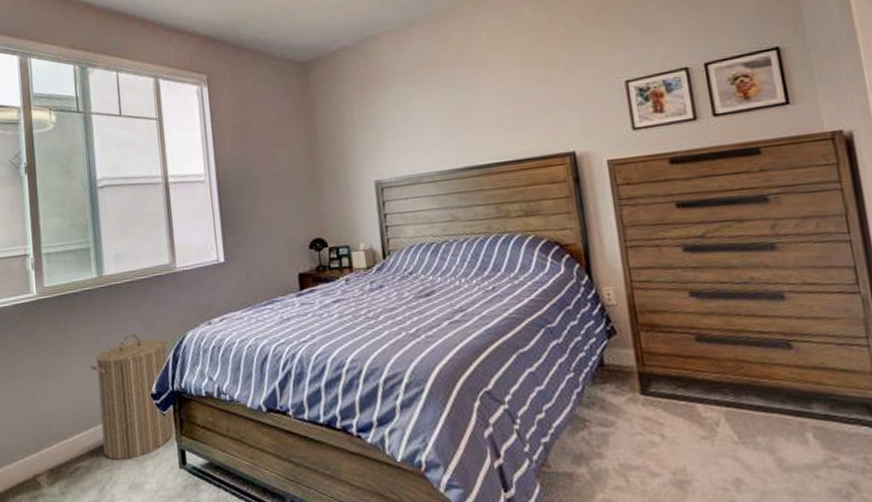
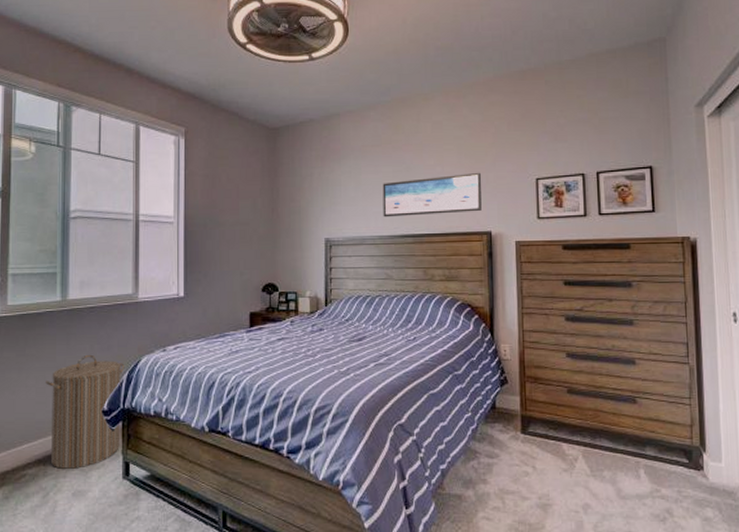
wall art: none [435,82,560,149] -> present [382,172,482,218]

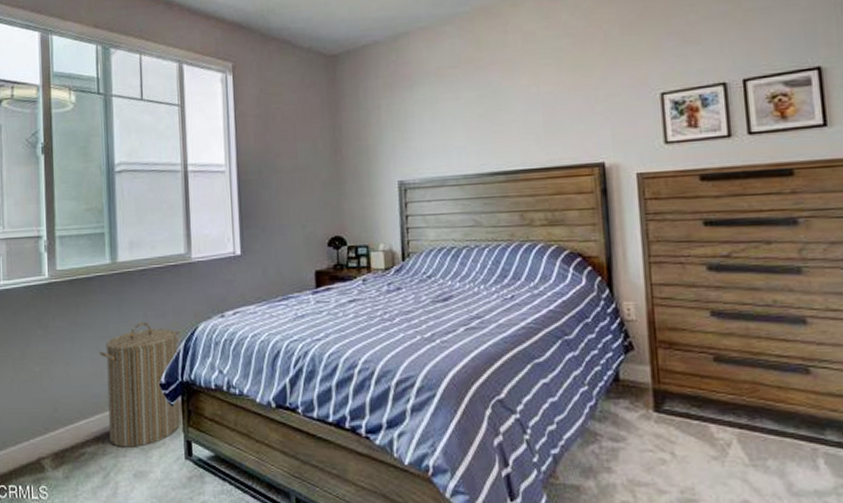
wall art: present [382,172,482,218] -> none [464,90,591,153]

